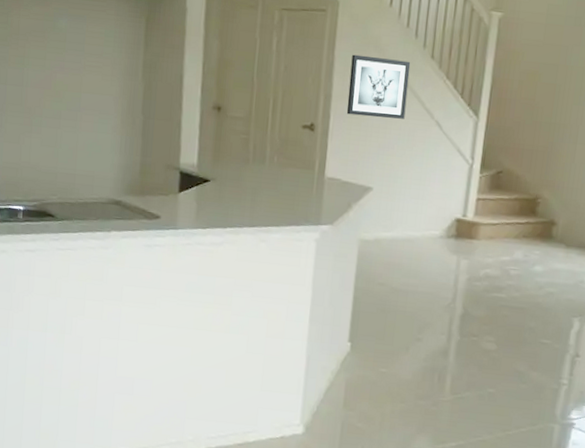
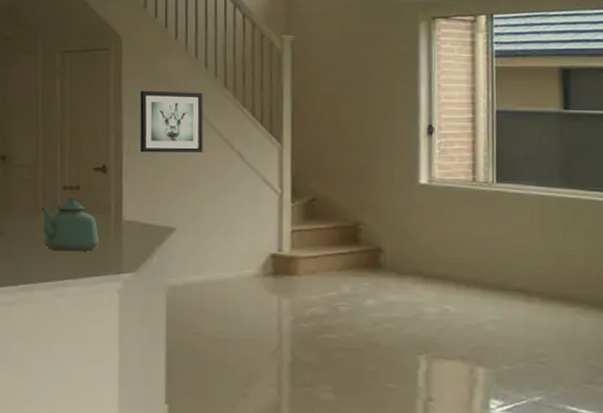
kettle: none [251,138,303,202] -> present [41,184,100,252]

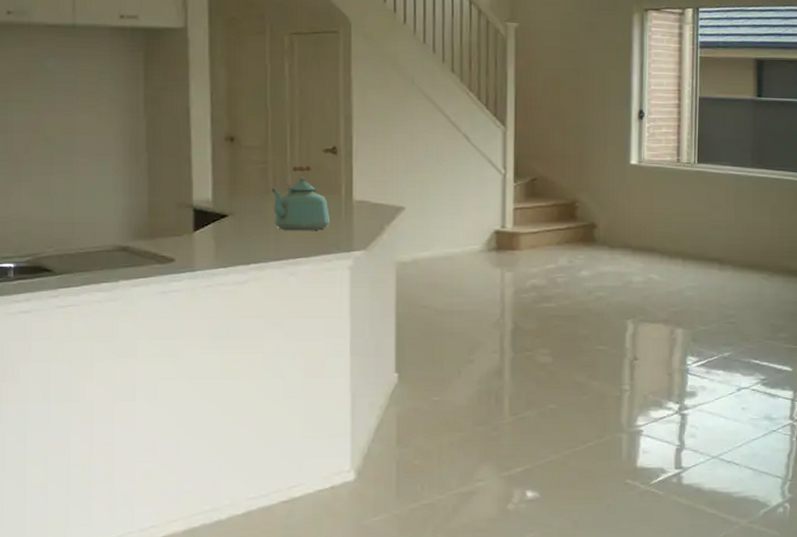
wall art: present [140,90,203,153] -> none [369,73,431,135]

